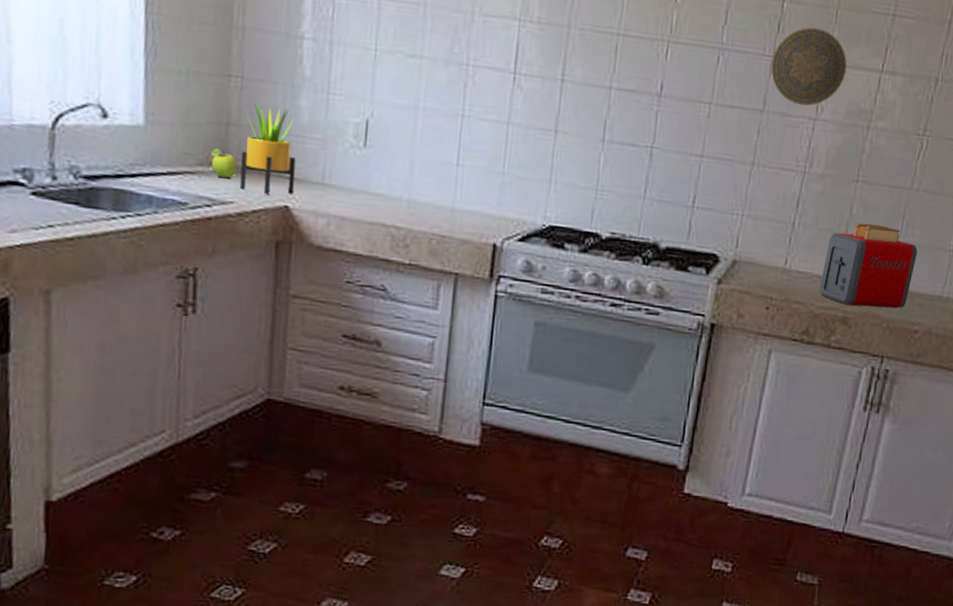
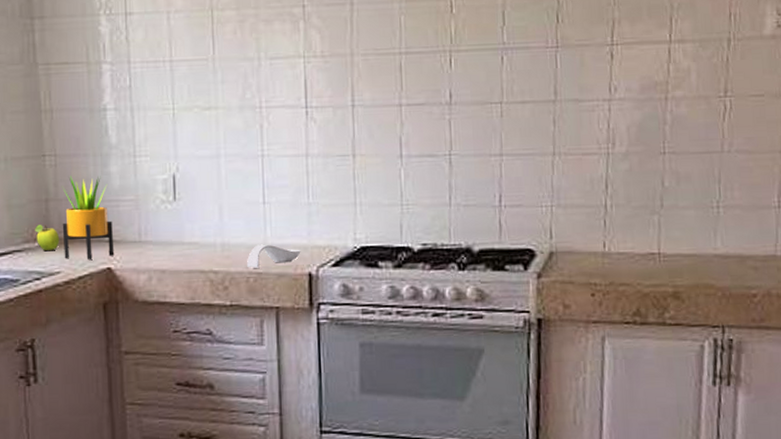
spoon rest: none [432,206,489,231] -> present [247,244,301,268]
decorative plate: present [771,27,847,106] -> none [556,12,634,89]
toaster: present [819,223,918,309] -> none [643,193,741,280]

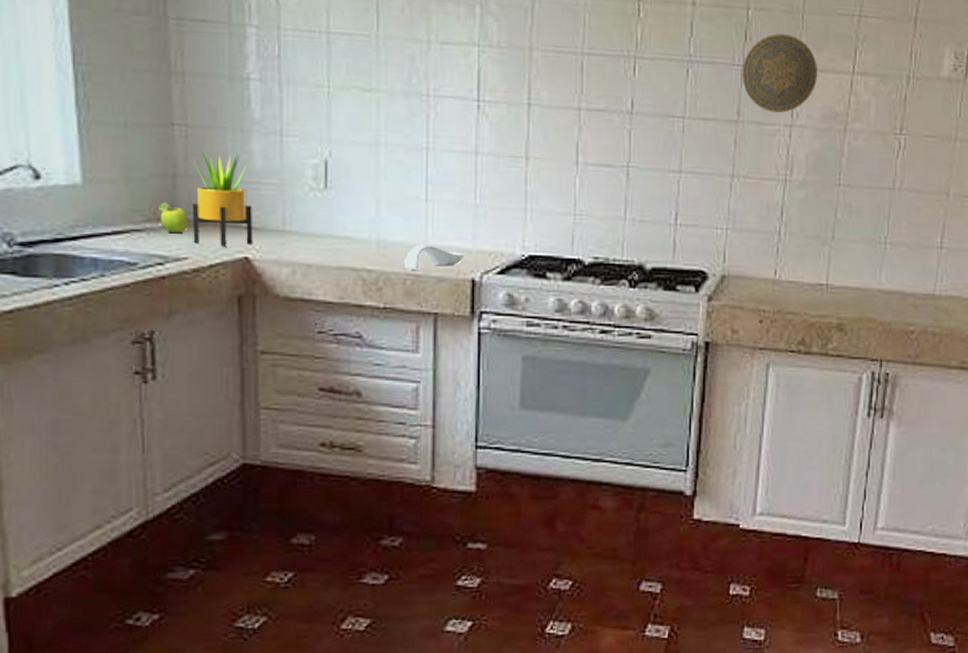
decorative plate: none [556,12,634,89] -> present [742,34,818,113]

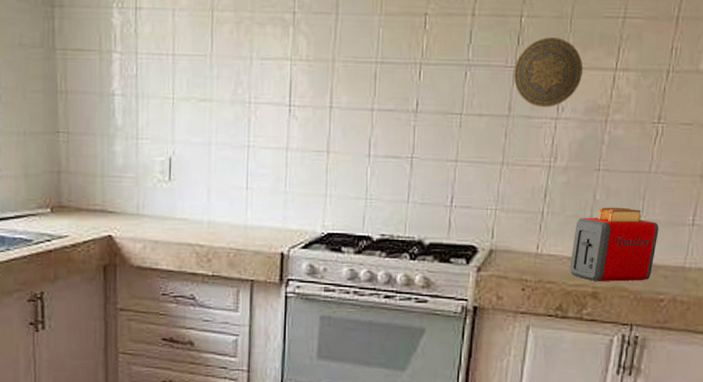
fruit: present [159,203,189,234] -> none [48,193,69,217]
potted plant: present [192,150,253,246] -> none [71,152,116,227]
spoon rest: present [405,244,465,270] -> none [229,224,276,245]
toaster: none [811,227,906,312] -> present [569,207,659,282]

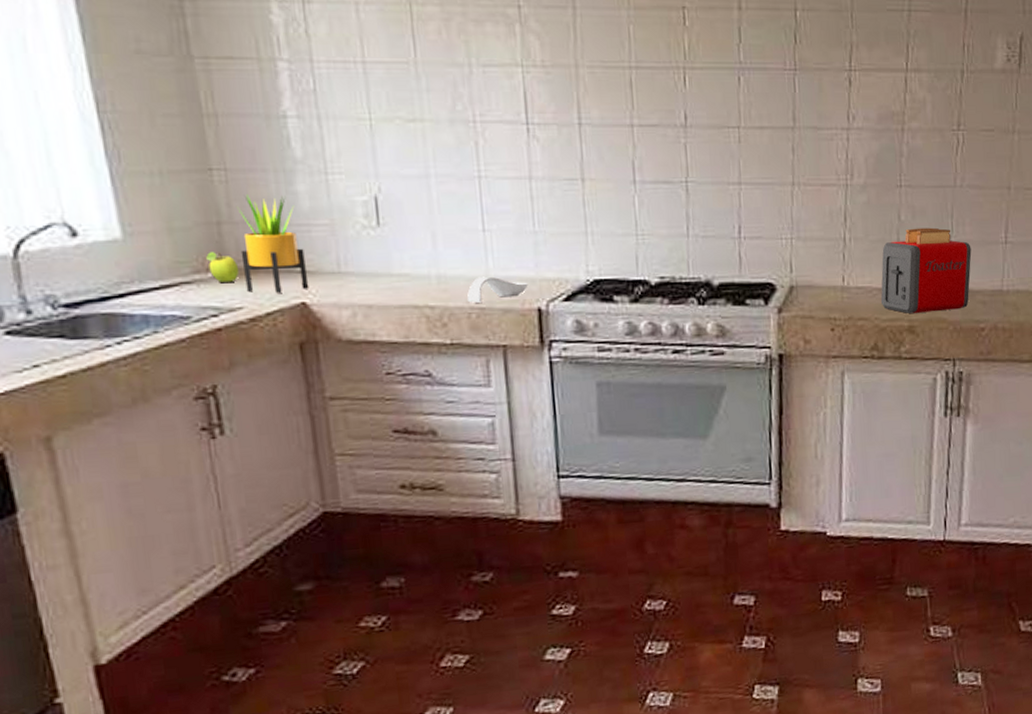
fruit: none [48,193,69,217] -> present [206,252,240,284]
potted plant: none [71,152,116,227] -> present [237,195,309,293]
spoon rest: none [229,224,276,245] -> present [467,276,528,303]
decorative plate: present [513,37,583,107] -> none [794,34,872,116]

